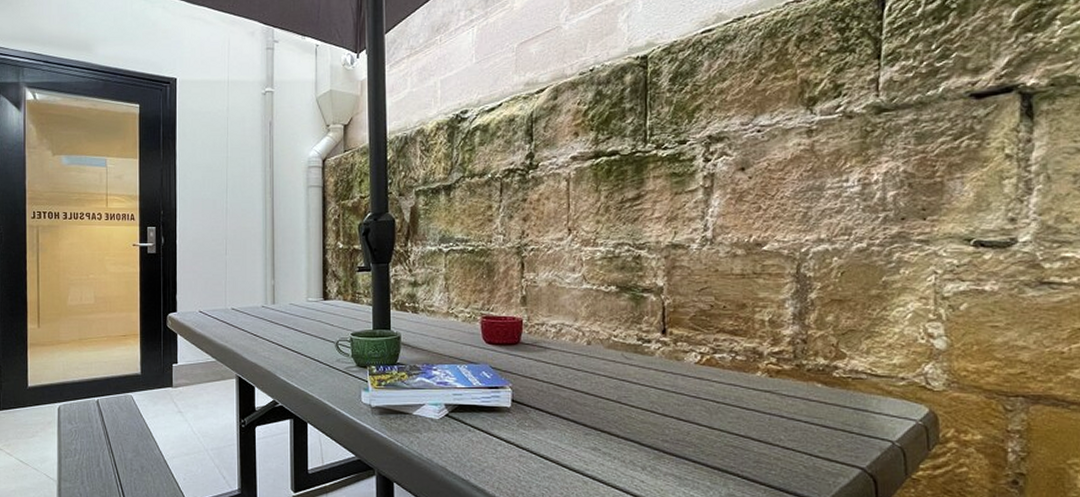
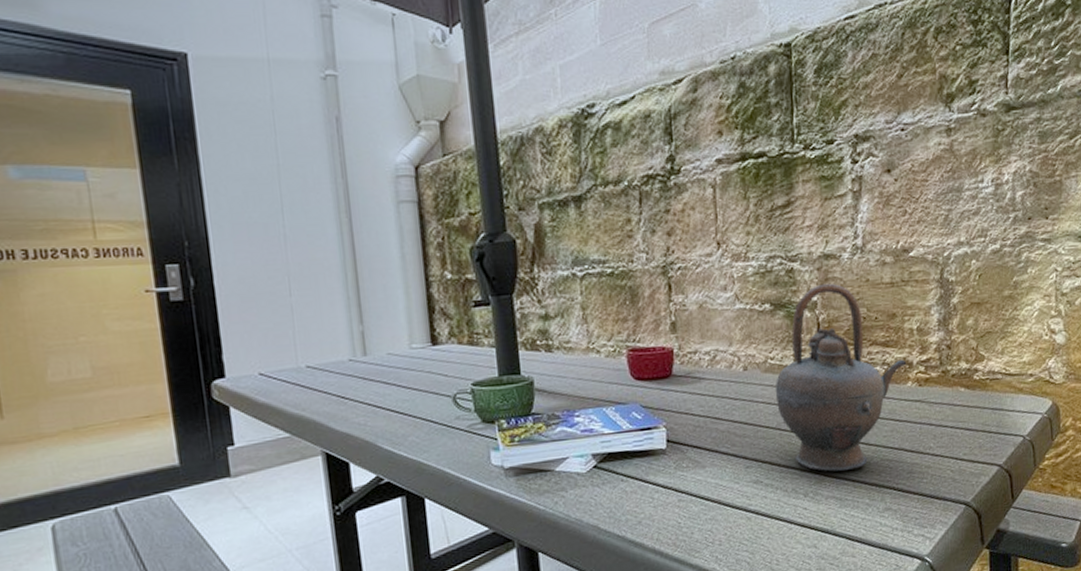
teapot: none [617,271,757,451] -> present [775,283,907,472]

